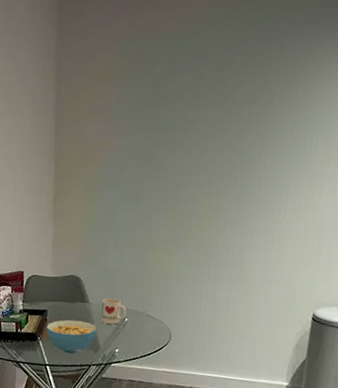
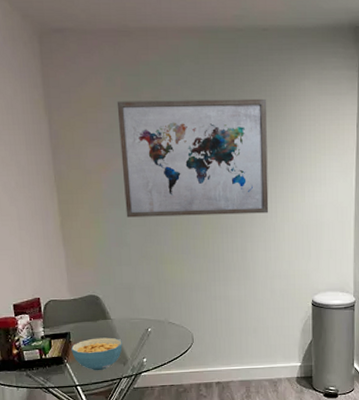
mug: present [101,298,126,325] -> none [124,312,148,337]
wall art: none [119,75,293,209] -> present [116,98,269,218]

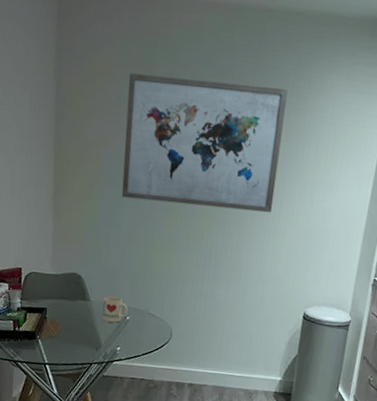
cereal bowl: present [71,337,122,371] -> none [45,317,98,353]
mug: none [124,312,148,337] -> present [102,296,128,323]

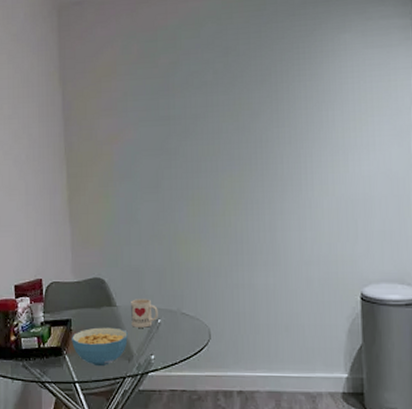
cereal bowl: none [45,317,98,353] -> present [72,327,128,367]
wall art: present [121,73,288,213] -> none [132,56,303,192]

